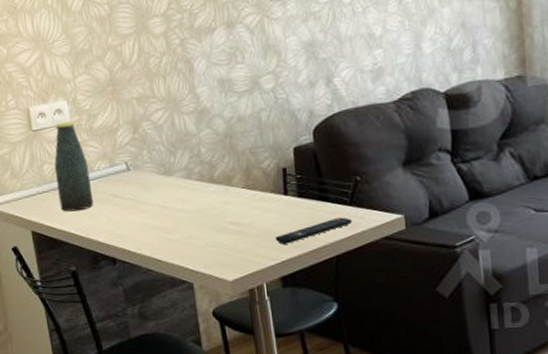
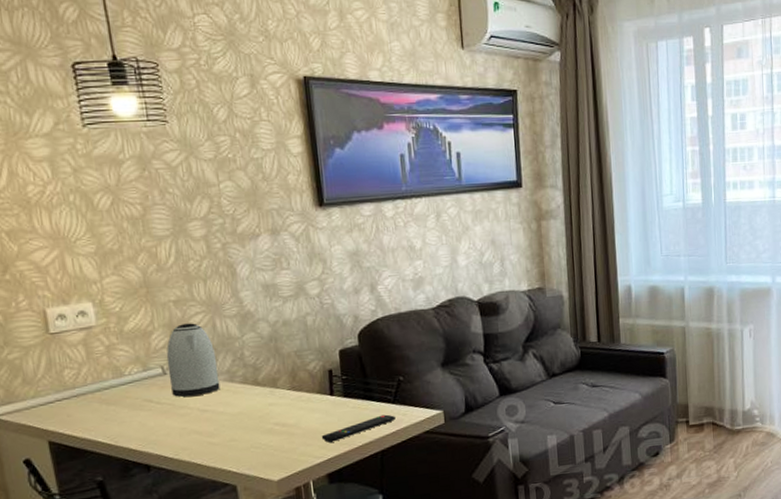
bottle: present [54,121,94,212] -> none [76,323,125,419]
kettle: none [130,119,179,193] -> present [166,323,220,397]

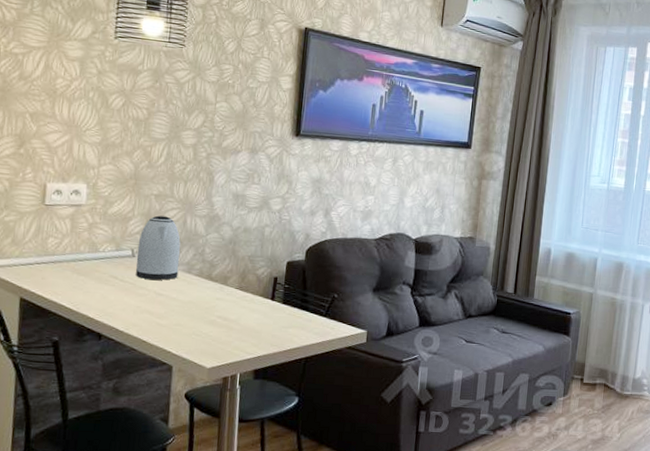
remote control: present [321,414,396,443] -> none [255,325,324,342]

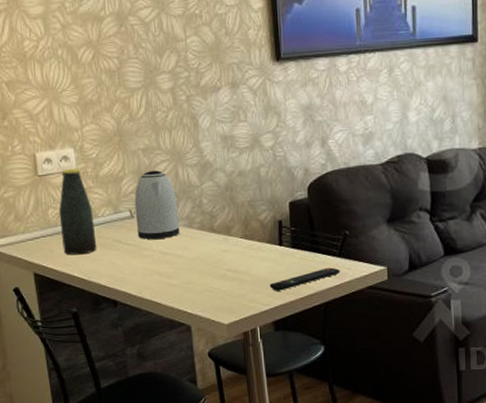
bottle: none [56,202,95,286] -> present [59,168,97,255]
remote control: none [255,325,324,342] -> present [269,267,340,291]

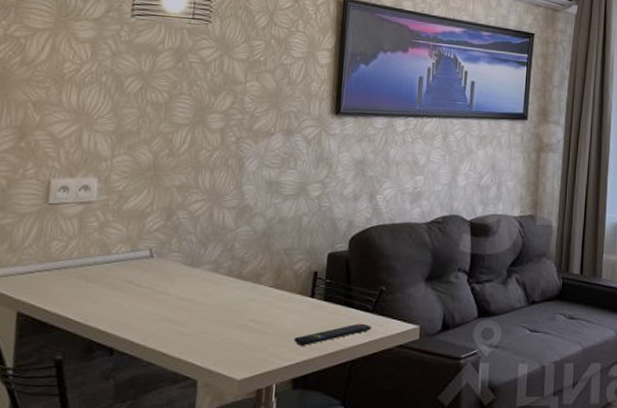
bottle: present [59,168,97,255] -> none [60,199,107,294]
kettle: present [134,170,180,239] -> none [154,209,207,282]

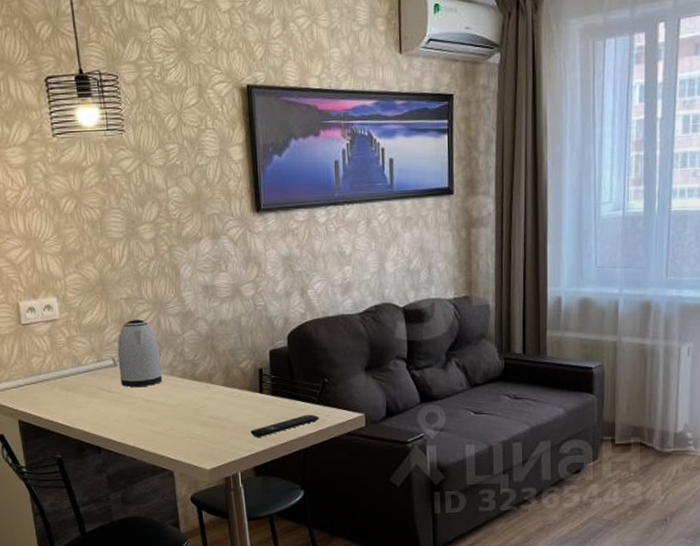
kettle: none [154,209,207,282] -> present [117,319,163,387]

